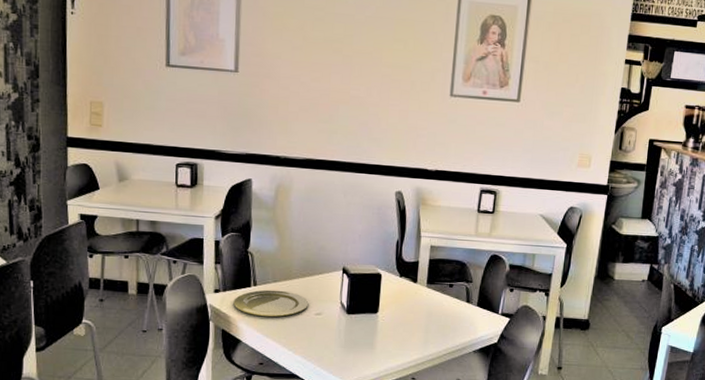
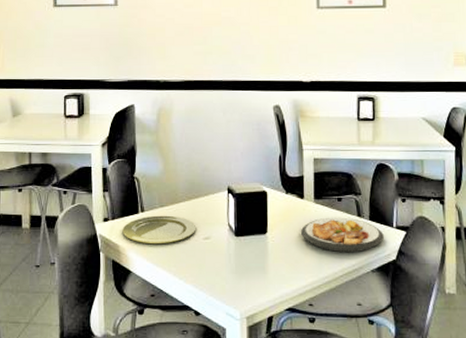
plate: none [411,301,489,335] -> present [301,217,384,253]

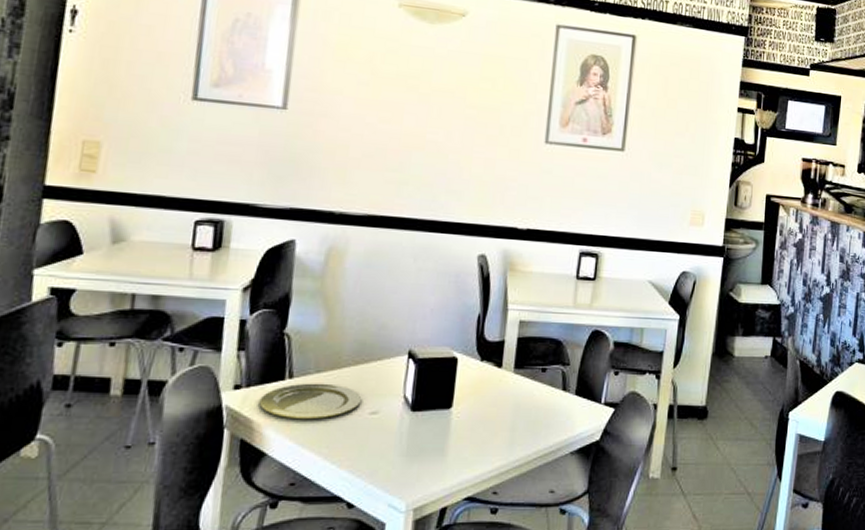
plate: present [301,217,384,253] -> none [493,390,590,432]

